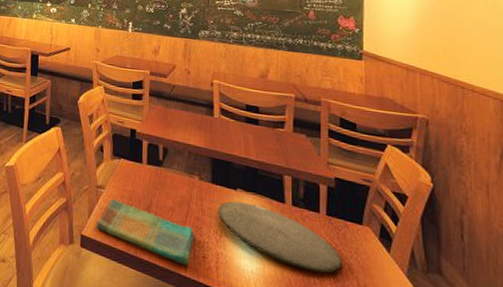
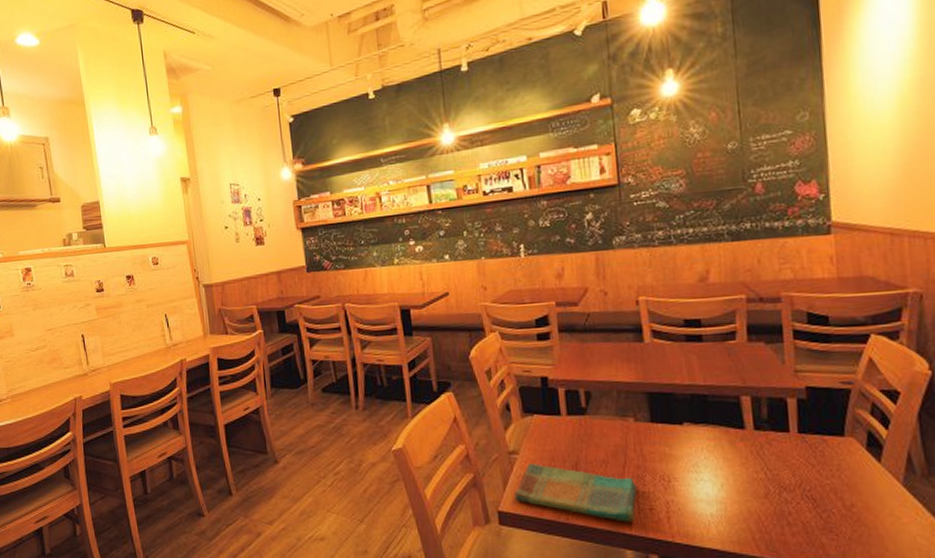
plate: present [218,201,342,274] -> none [662,437,822,502]

